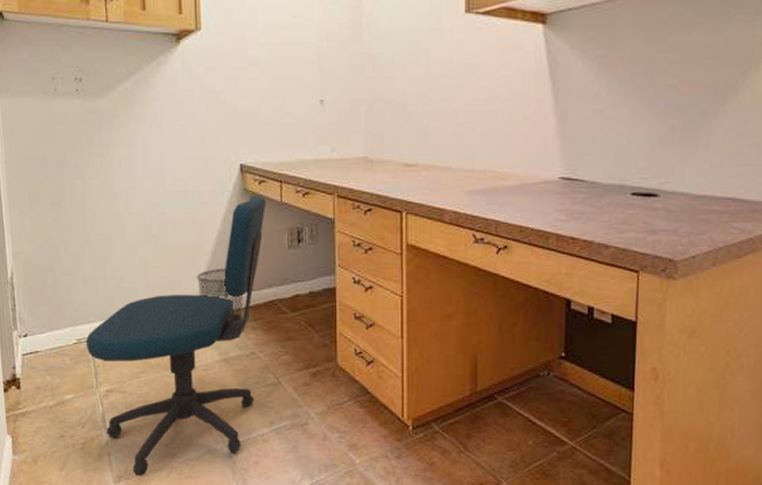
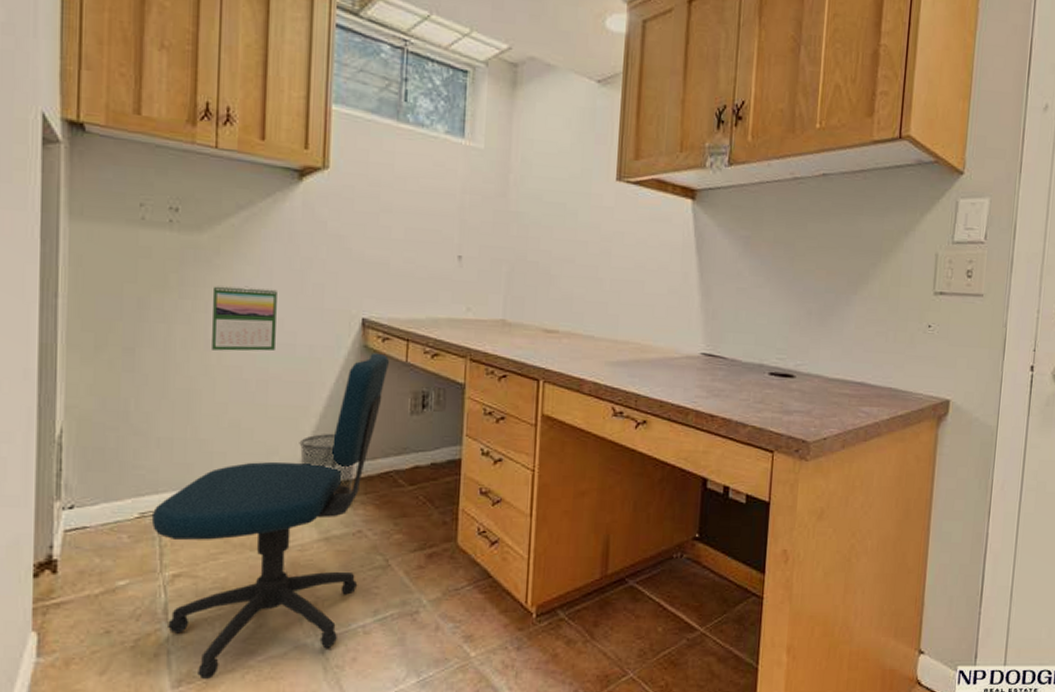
calendar: none [115,142,170,200] -> present [212,286,277,352]

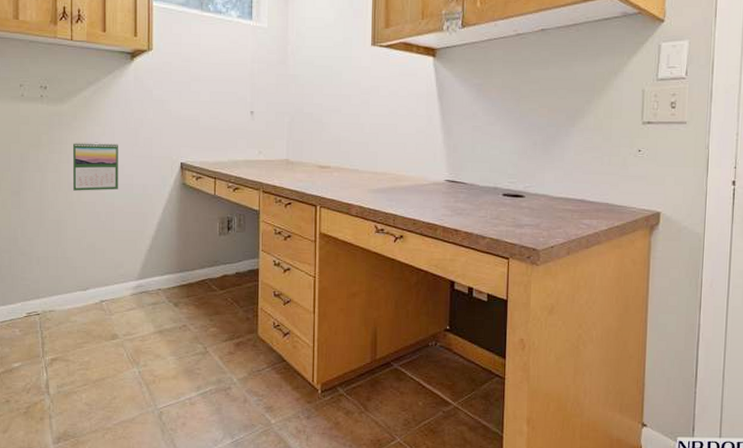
office chair: present [151,352,389,680] -> none [35,188,201,438]
waste bin: present [299,433,354,495] -> none [138,251,178,298]

